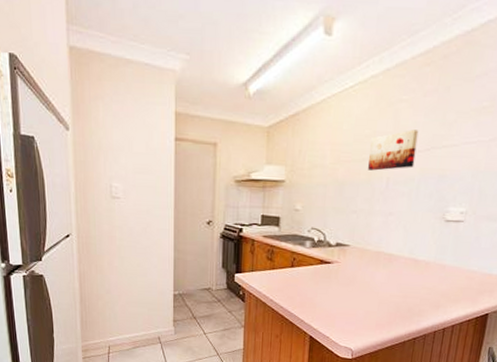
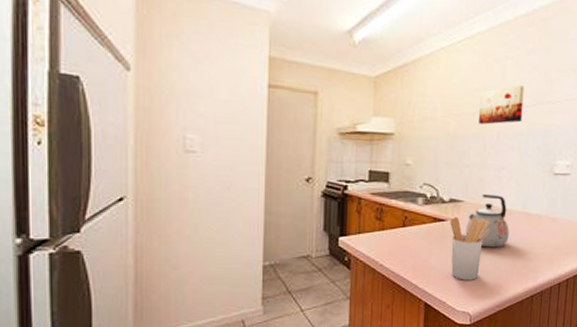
utensil holder: none [335,259,375,320] -> present [450,216,490,280]
kettle: none [350,239,395,291] -> present [465,194,509,248]

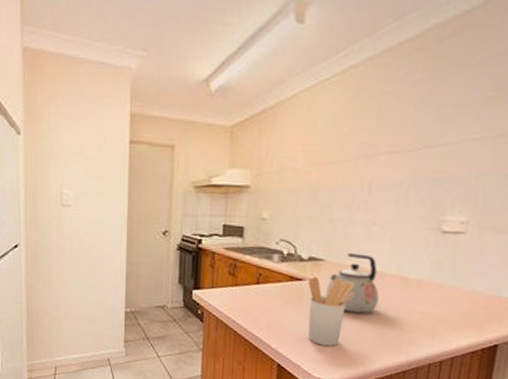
wall art: present [479,85,525,125] -> none [347,126,408,174]

